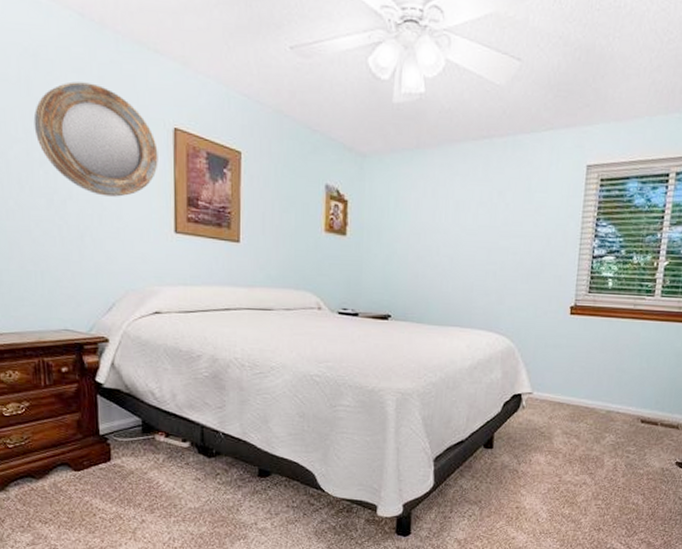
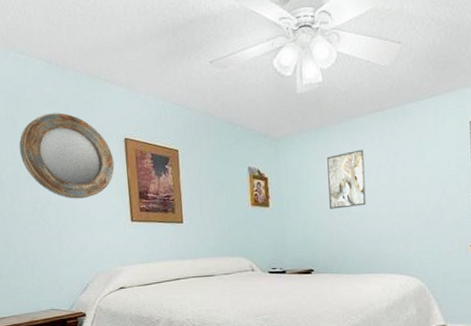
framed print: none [417,181,464,248] -> present [327,149,366,209]

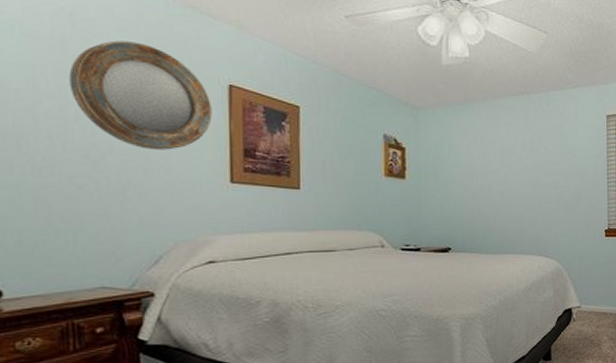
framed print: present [327,149,366,209] -> none [471,129,508,187]

